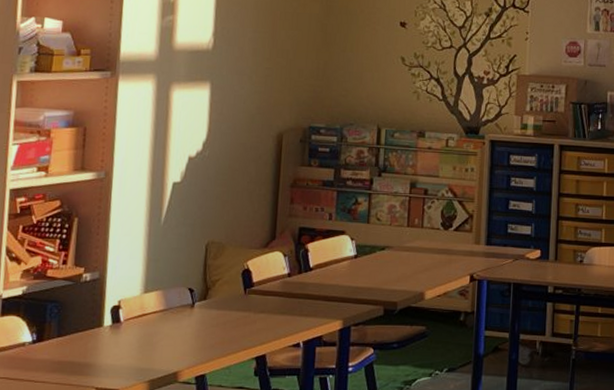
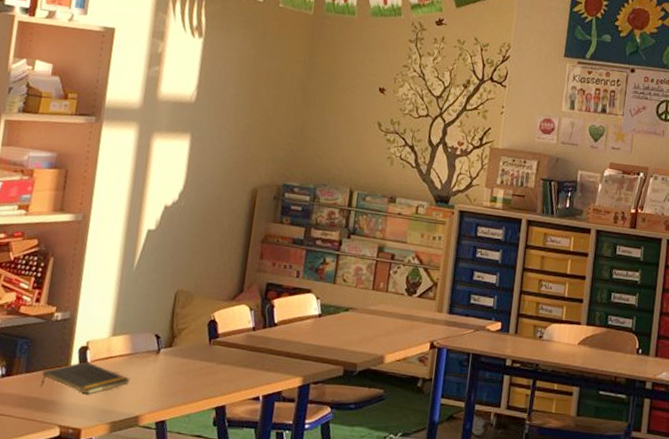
notepad: none [73,321,167,355] -> present [40,361,131,395]

